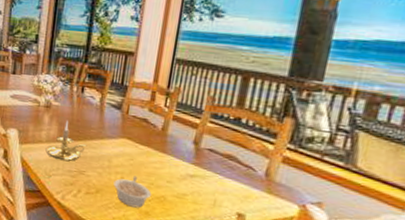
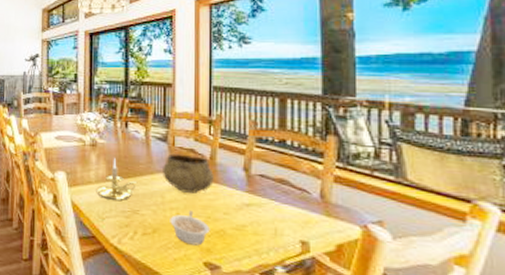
decorative bowl: none [112,121,163,161] -> present [163,153,214,193]

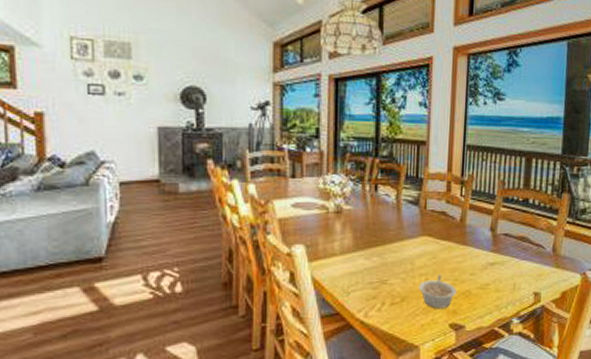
candle holder: present [96,158,138,200] -> none [341,226,387,271]
decorative bowl: present [163,153,214,193] -> none [413,217,463,257]

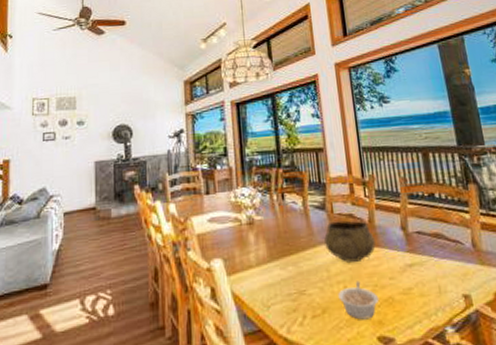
decorative bowl: none [413,217,463,257] -> present [324,220,376,262]

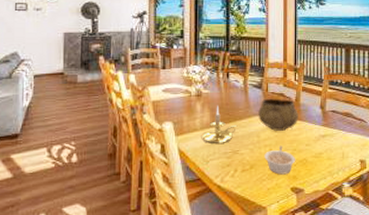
candle holder: none [258,235,301,283] -> present [201,106,238,143]

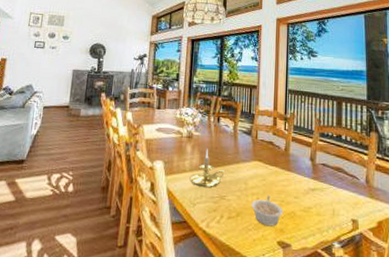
decorative bowl: present [258,98,298,131] -> none [247,145,287,180]

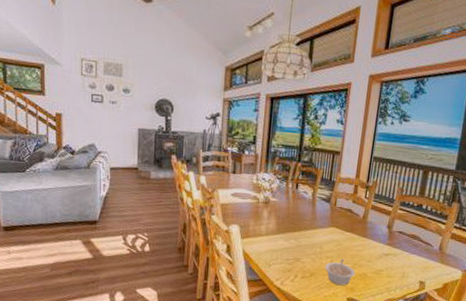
candle holder: present [189,149,226,187] -> none [265,215,302,250]

